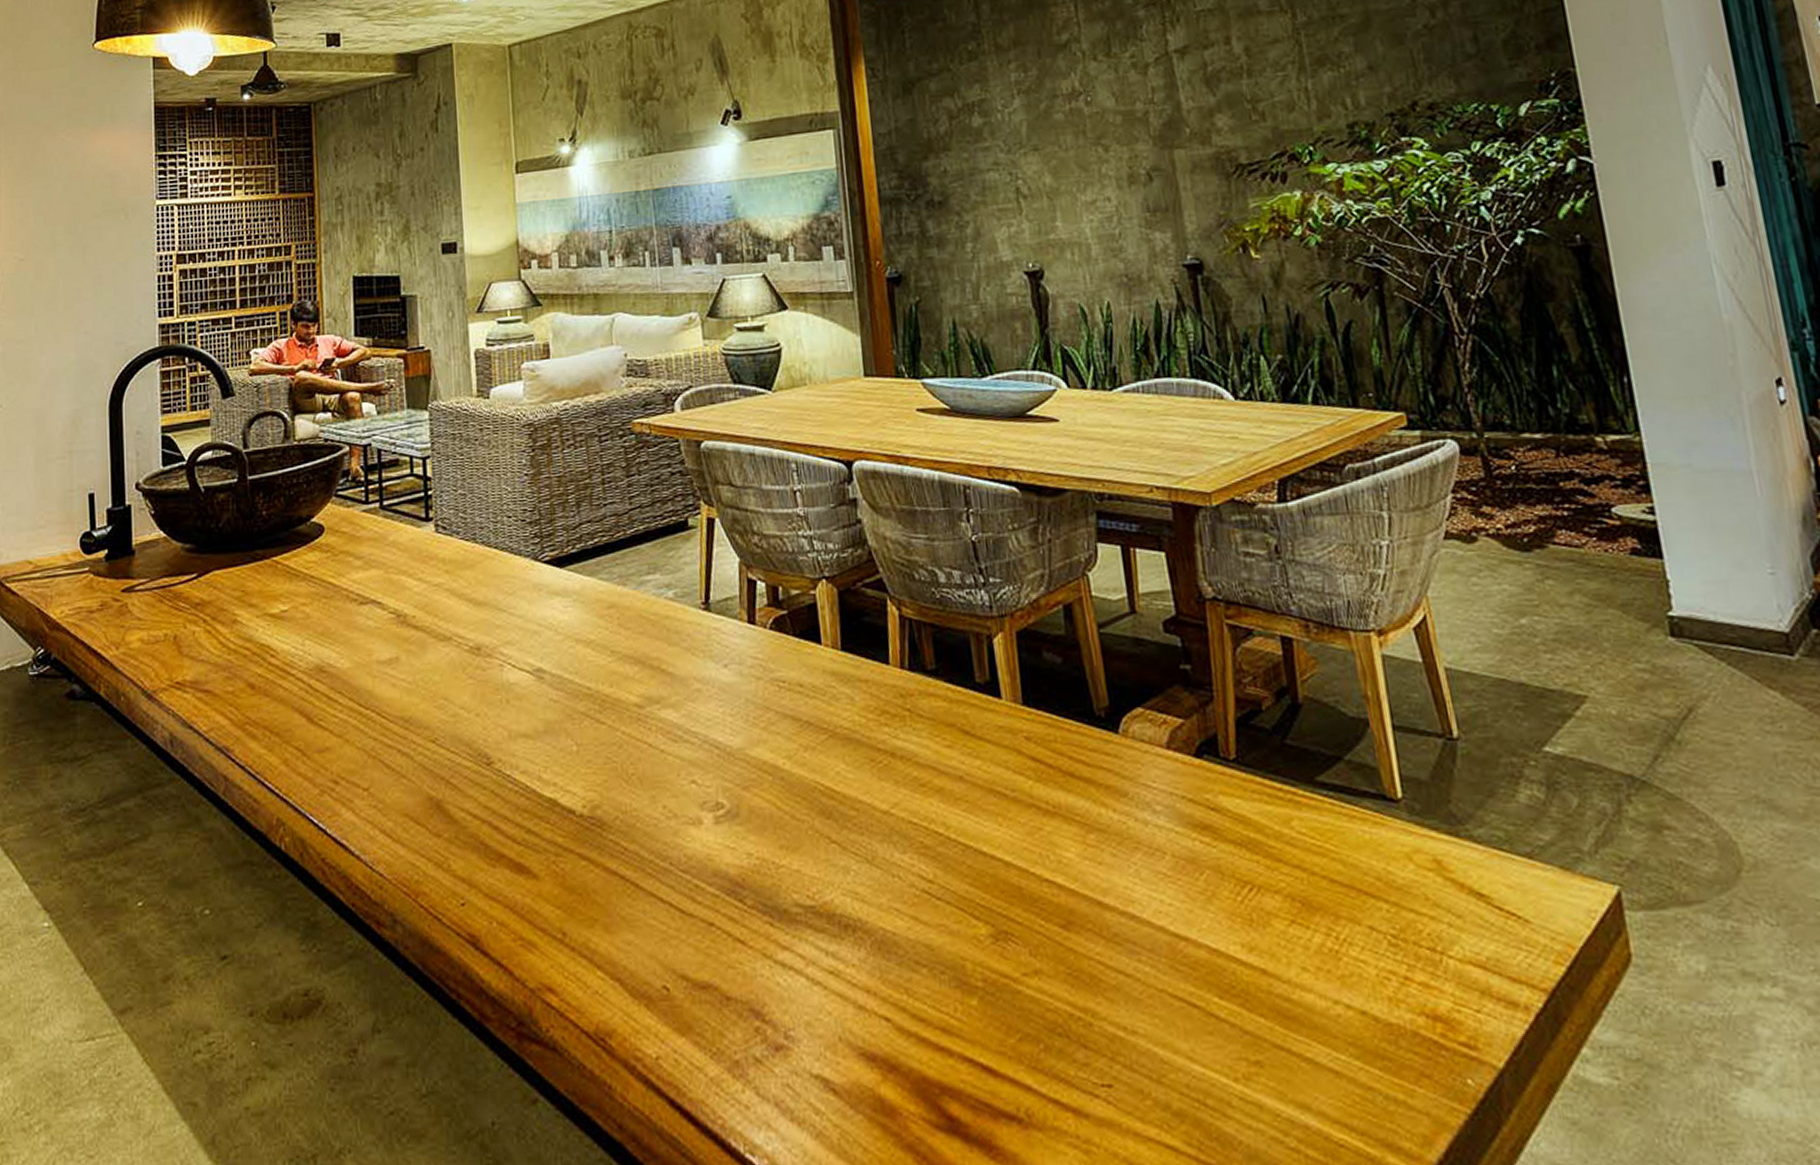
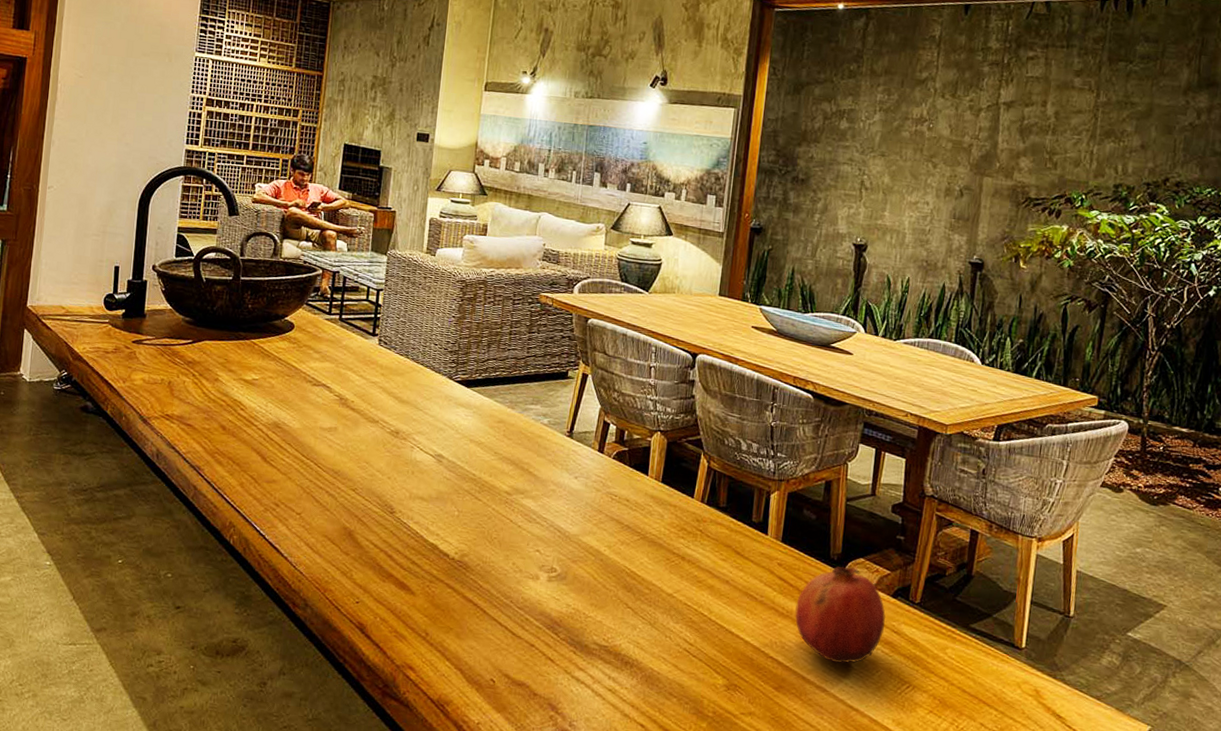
fruit: none [1063,722,1196,871] -> present [795,566,886,664]

